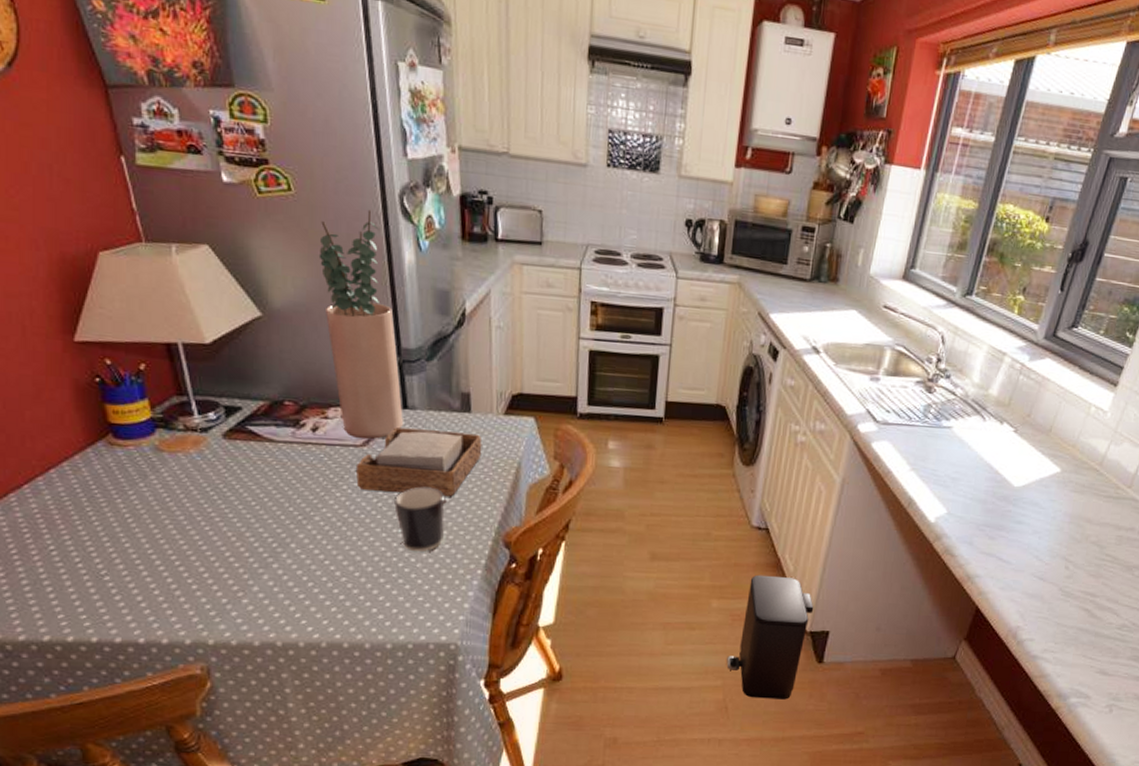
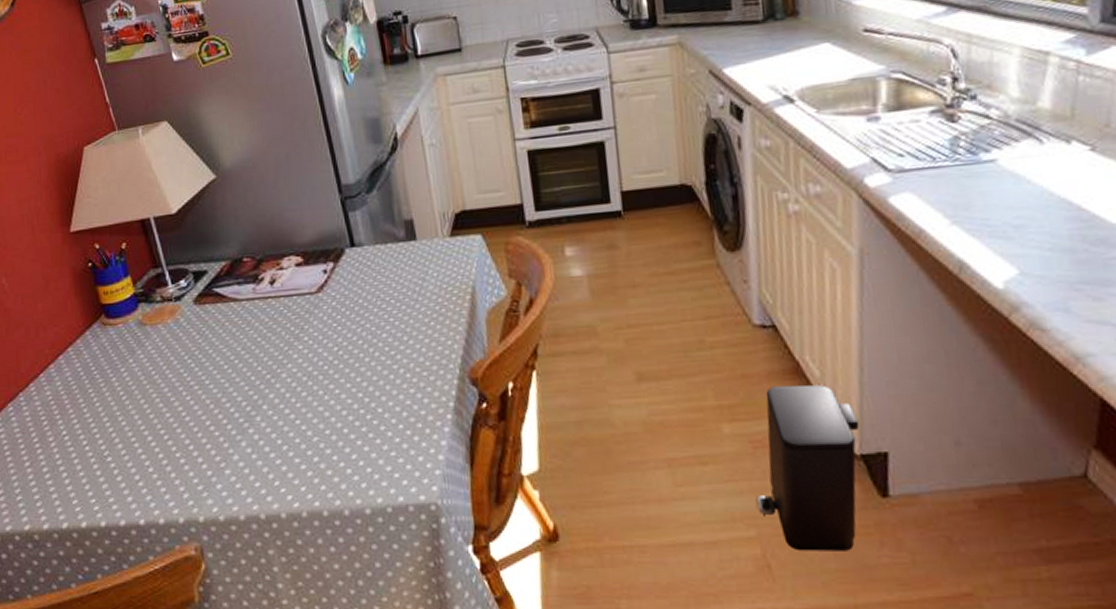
vase: present [318,209,403,440] -> none [257,55,353,286]
napkin holder: present [355,427,482,497] -> none [313,262,434,339]
mug: present [394,486,445,553] -> none [354,327,408,401]

